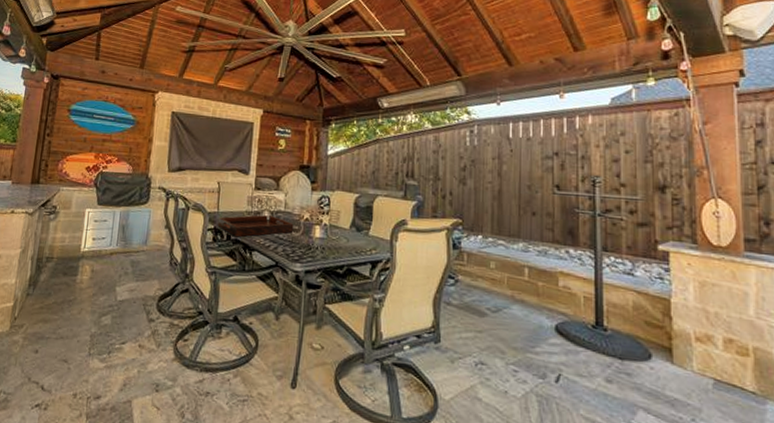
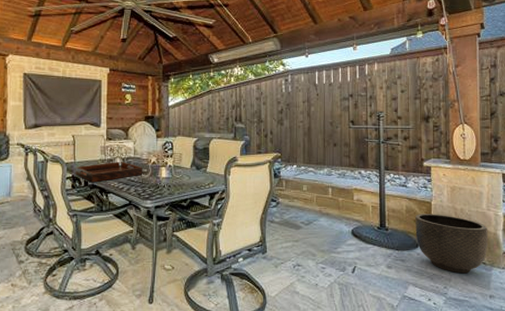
planter: none [645,313,759,405] -> present [414,214,488,274]

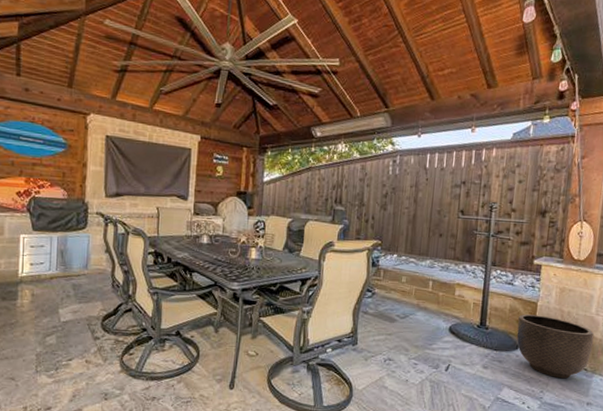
serving tray: present [75,162,143,183] -> none [158,239,232,260]

